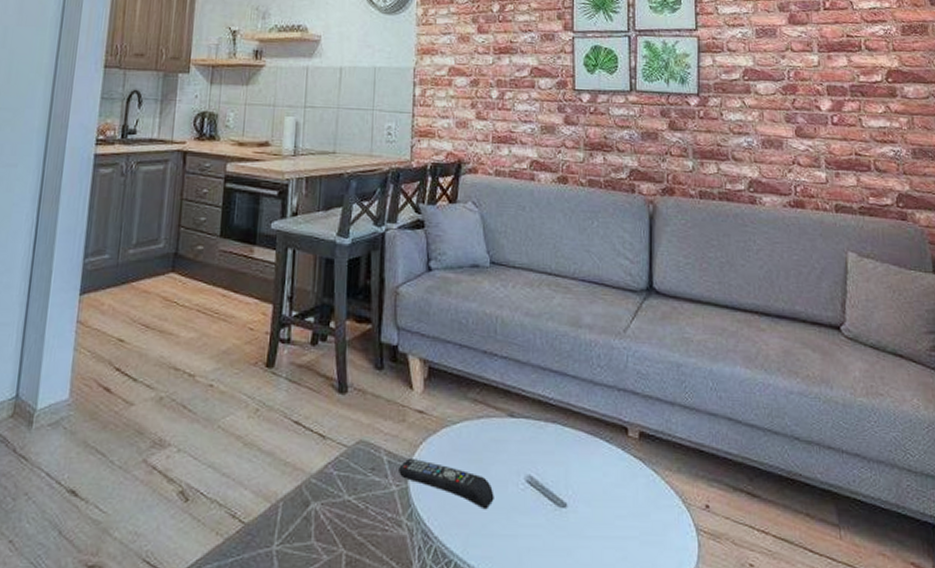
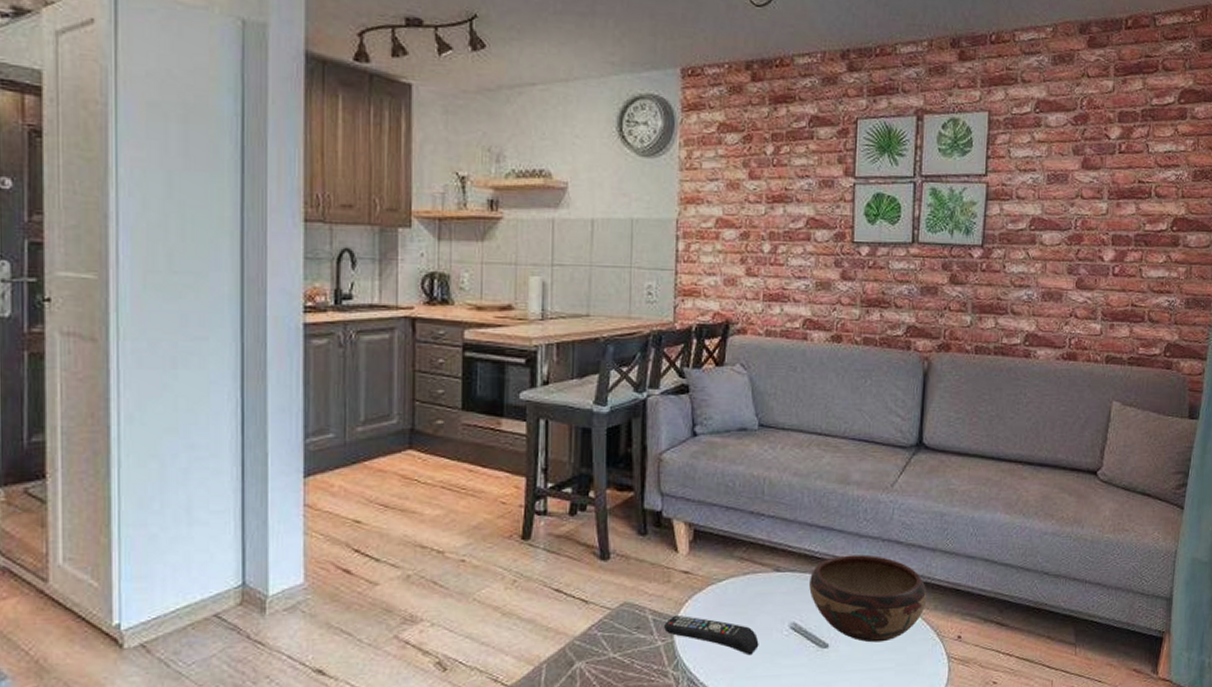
decorative bowl: none [545,404,669,506] -> present [809,554,927,643]

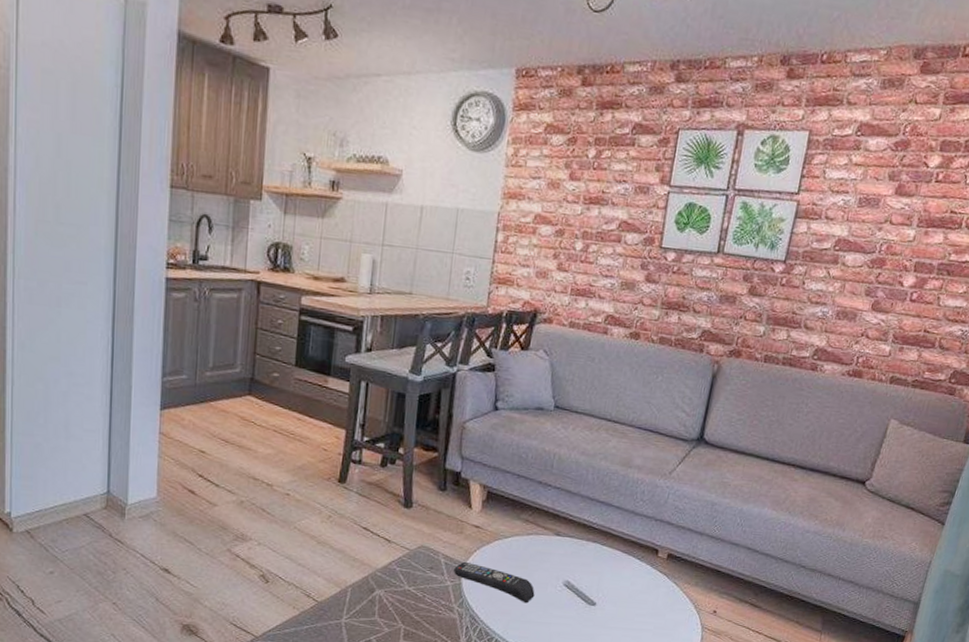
decorative bowl: present [809,554,927,643] -> none [584,528,691,607]

